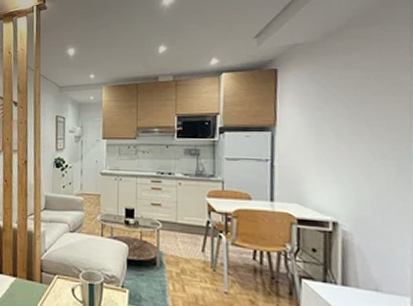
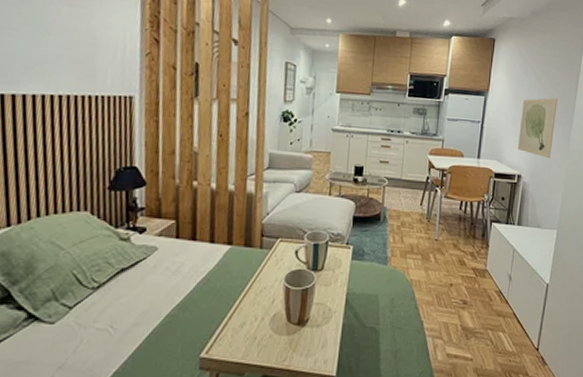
wall art: none [326,127,383,203] -> present [517,97,558,159]

